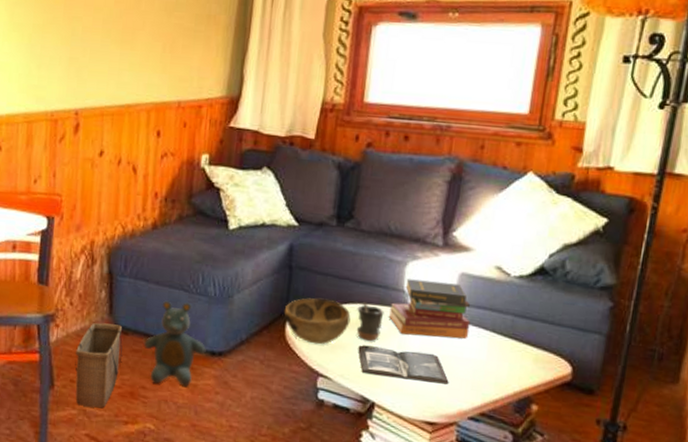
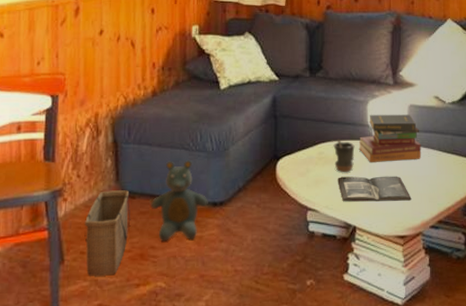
decorative bowl: present [283,298,351,345] -> none [273,140,329,182]

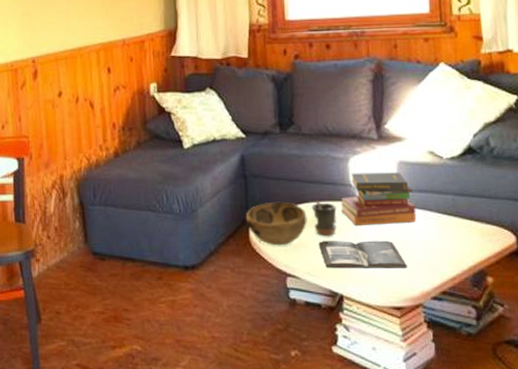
basket: present [84,190,131,276] -> none [57,252,102,336]
teddy bear: present [151,160,208,242] -> none [121,222,179,305]
decorative bowl: none [273,140,329,182] -> present [245,201,307,246]

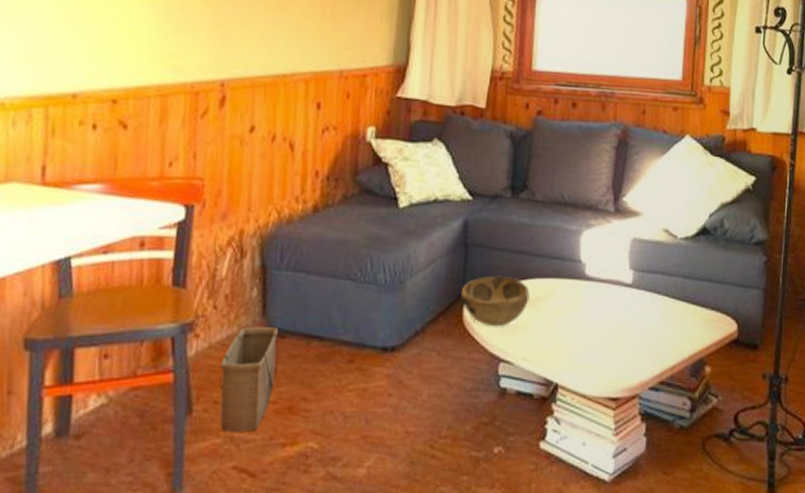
basket: none [57,252,102,336] -> present [219,327,279,432]
mug: present [311,200,337,236] -> none [535,276,563,317]
magazine: present [319,240,407,268] -> none [538,322,629,356]
books: present [340,172,417,225] -> none [566,248,644,307]

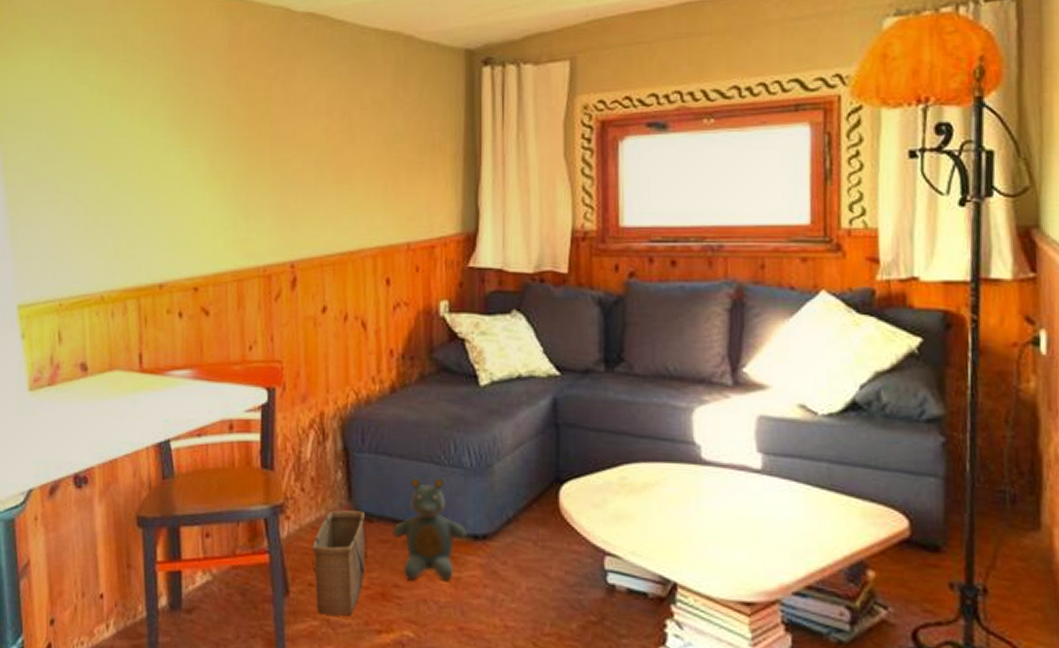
teddy bear: none [304,293,377,393] -> present [393,477,467,581]
decorative bowl: present [460,276,530,327] -> none [555,459,635,516]

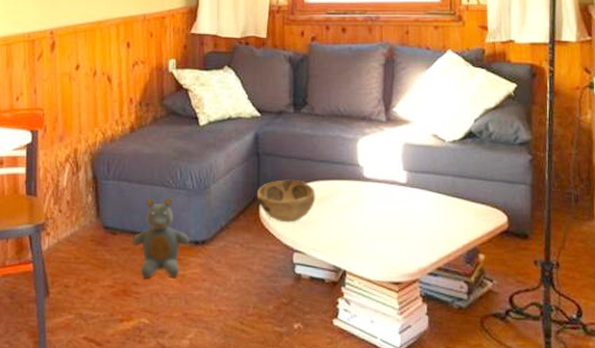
basket: present [311,510,368,616] -> none [67,226,113,310]
decorative bowl: none [555,459,635,516] -> present [256,179,316,223]

